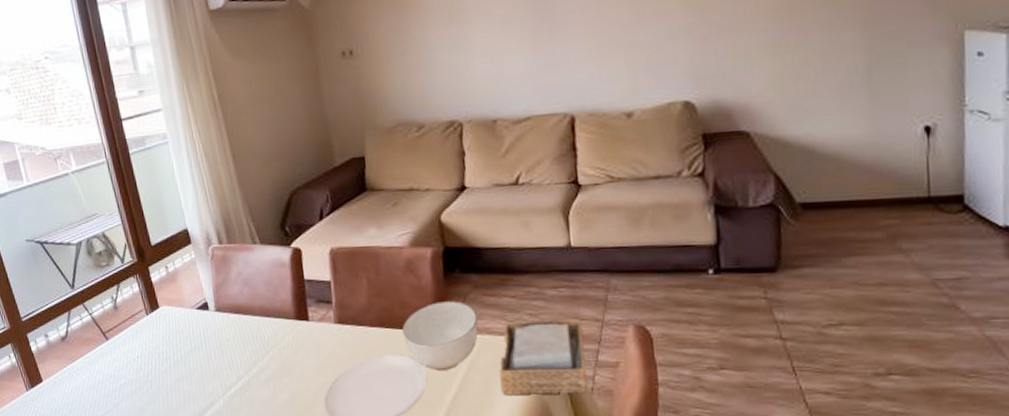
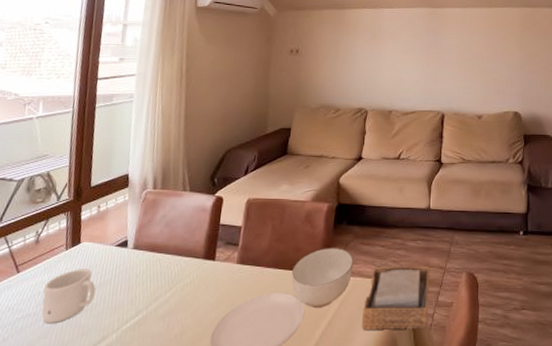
mug: none [136,334,190,390] -> present [41,269,96,324]

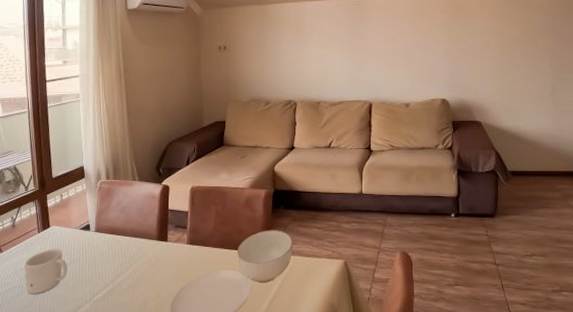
napkin holder: present [361,266,430,331] -> none [304,246,366,303]

